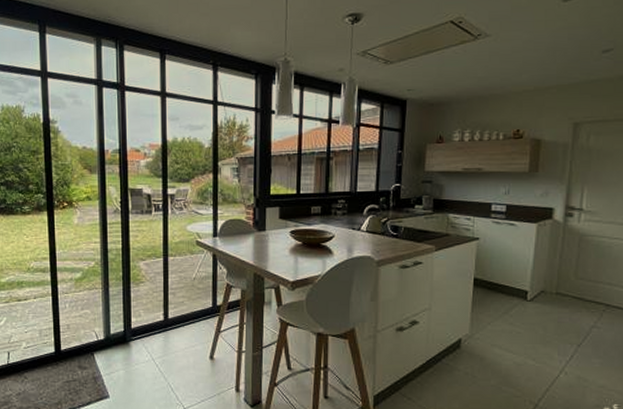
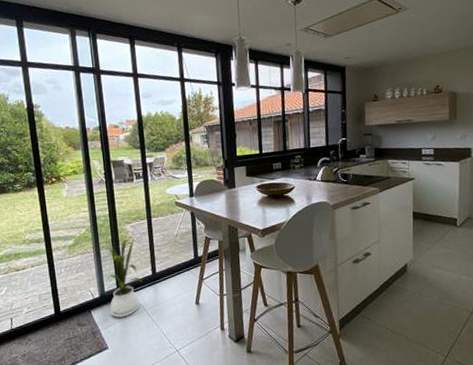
house plant: none [107,276,153,365] -> present [98,237,143,318]

